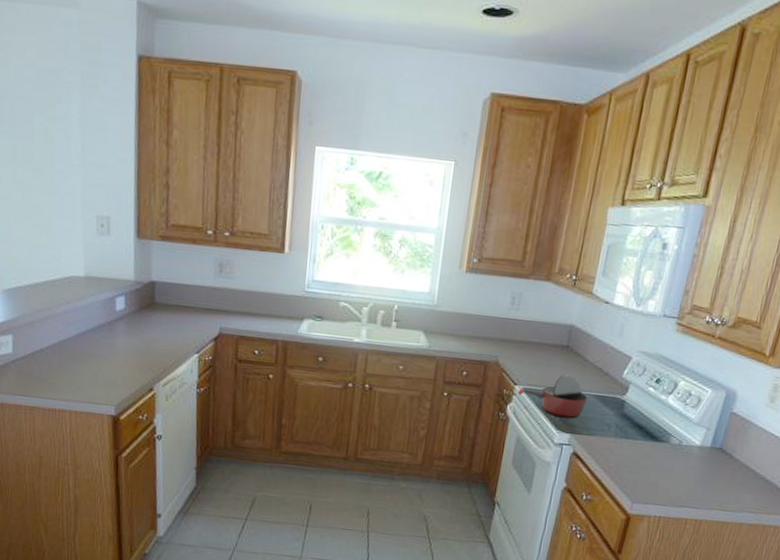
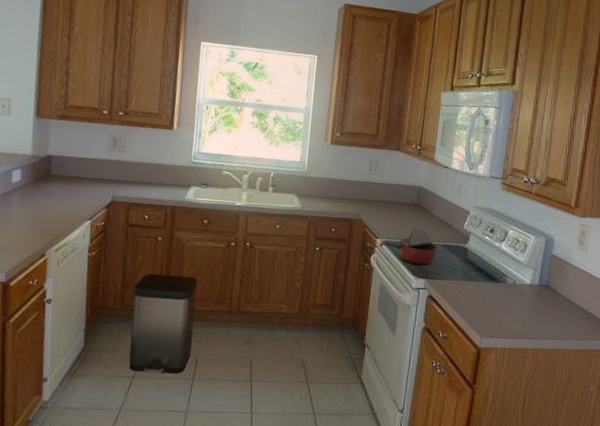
pedal bin: none [241,413,312,519] -> present [129,273,198,374]

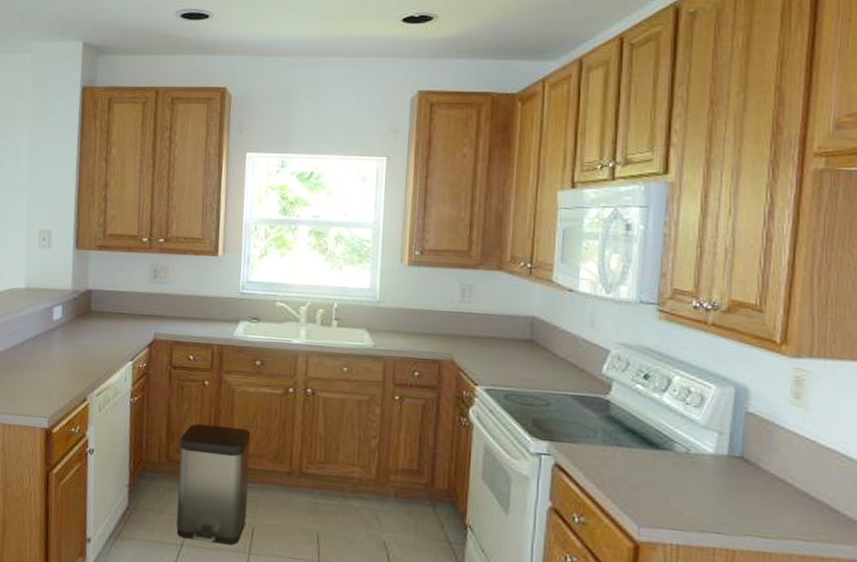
saucepan: present [379,227,437,266] -> none [480,371,564,424]

